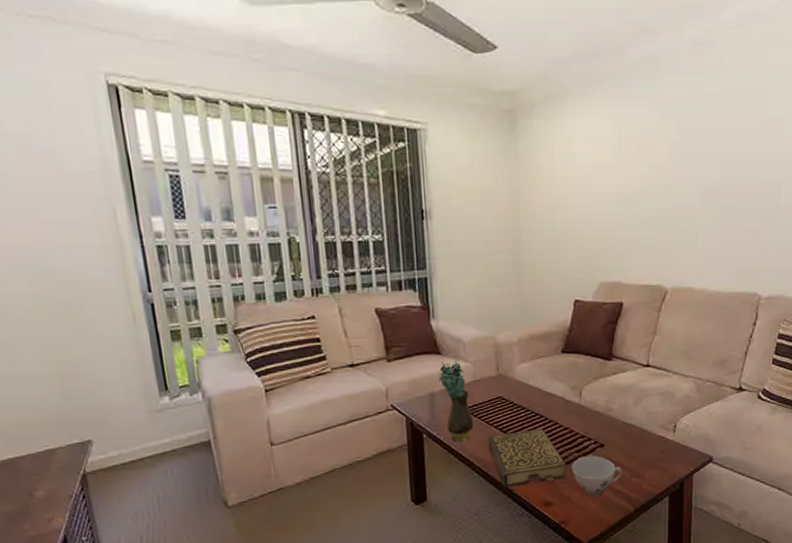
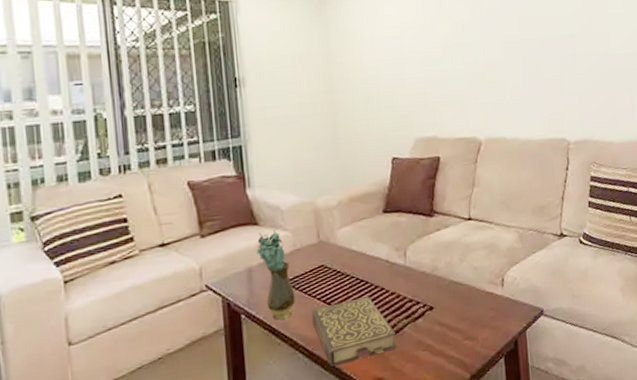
teacup: present [571,455,622,497] -> none [401,320,455,367]

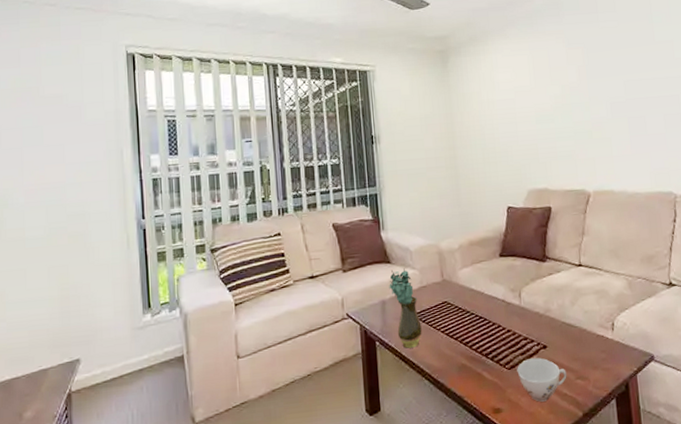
book: present [312,296,397,367] -> none [436,332,513,394]
teacup: none [401,320,455,367] -> present [517,357,567,402]

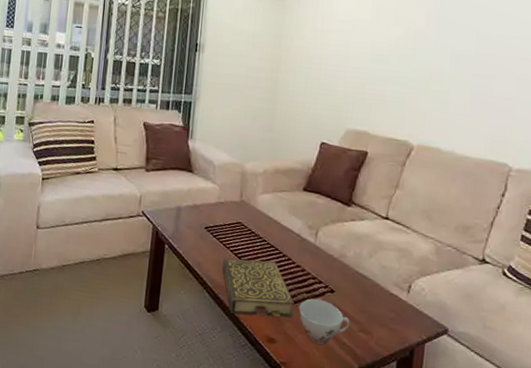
vase: present [389,268,422,349] -> none [187,179,212,259]
book: none [436,332,513,394] -> present [222,258,294,317]

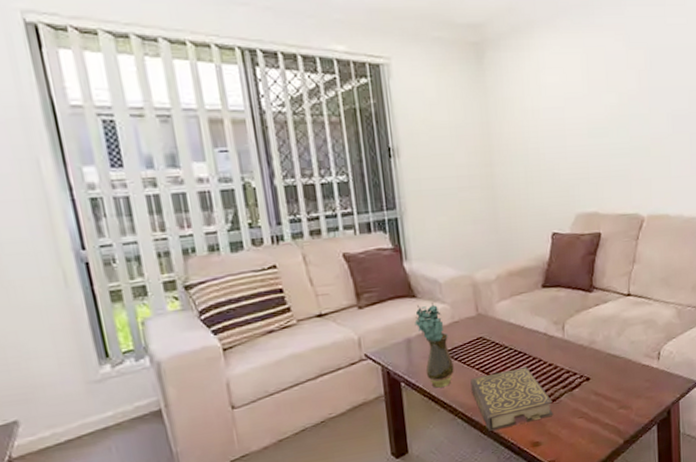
vase: none [187,179,212,259] -> present [415,303,454,388]
teacup: present [299,298,350,345] -> none [558,390,610,433]

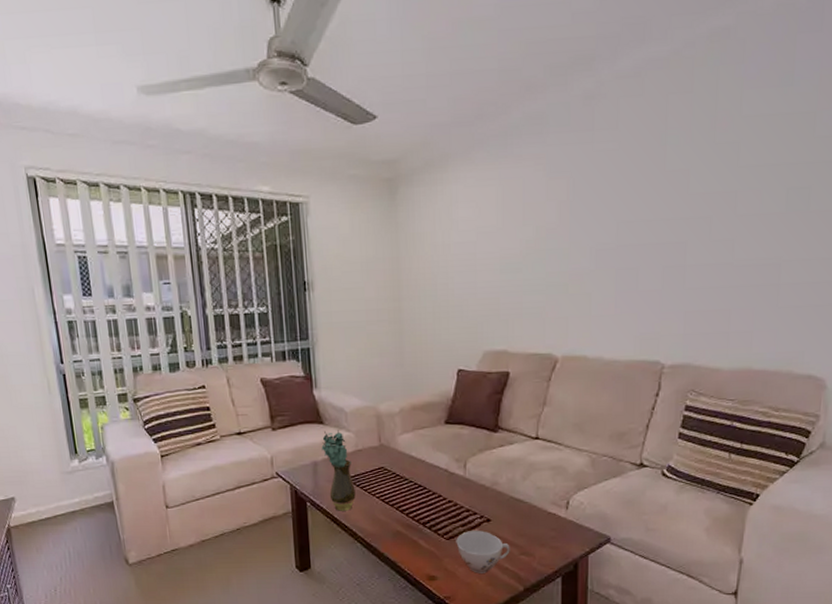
book: present [470,367,553,431] -> none [371,501,451,559]
teacup: none [558,390,610,433] -> present [456,531,510,573]

